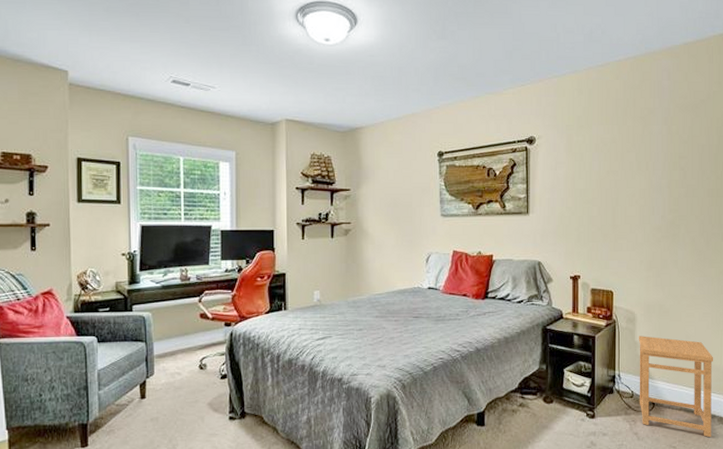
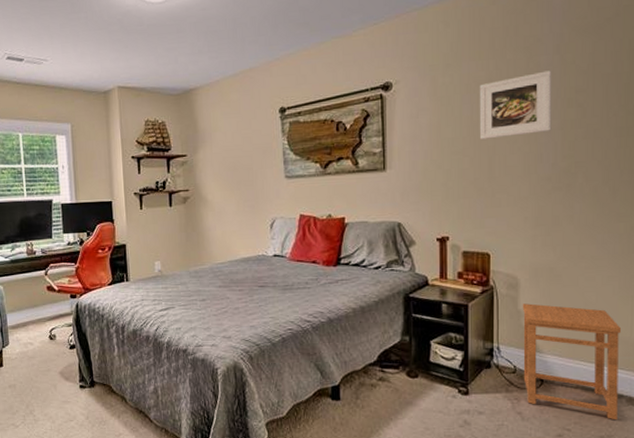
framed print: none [606,138,662,192] -> present [480,70,552,140]

